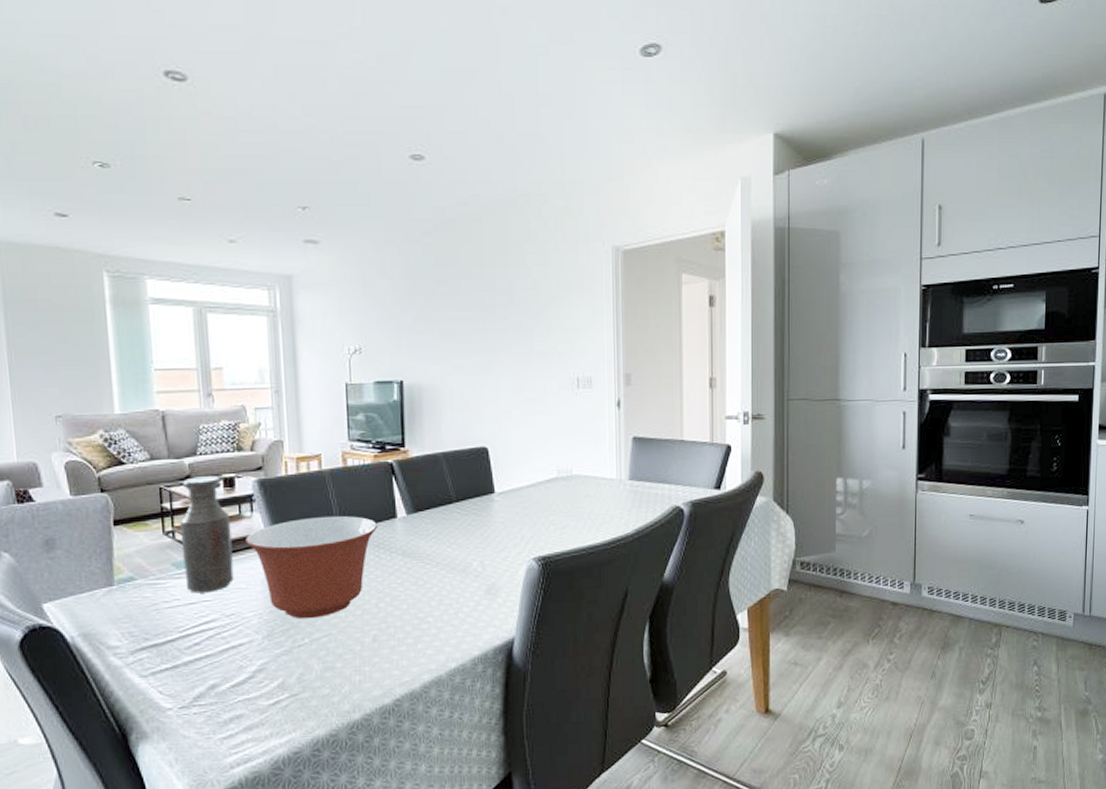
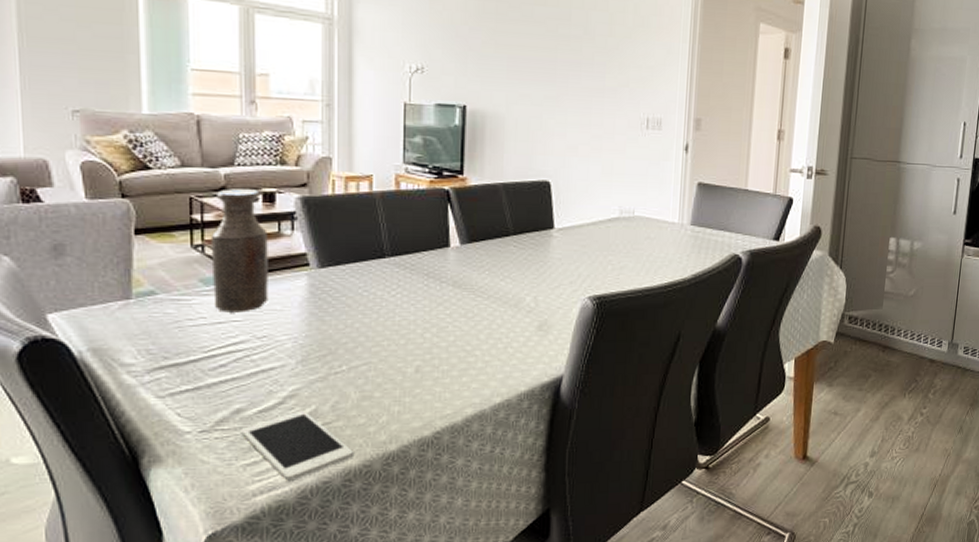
cell phone: none [216,683,320,752] -> present [241,410,353,481]
mixing bowl: present [245,515,377,619] -> none [284,240,428,346]

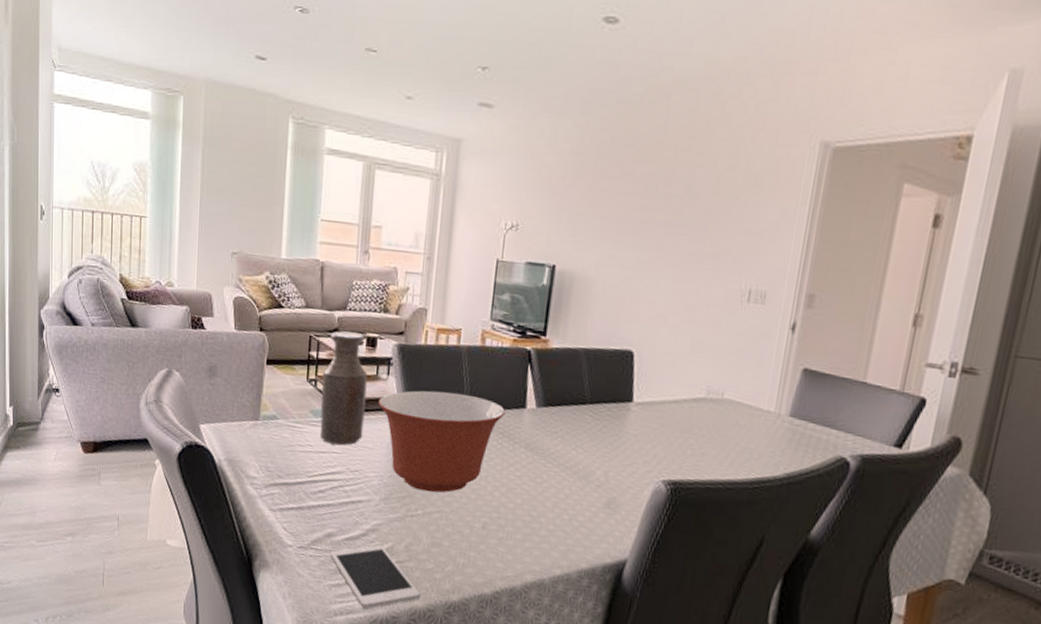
mixing bowl: none [284,240,428,346] -> present [378,390,505,493]

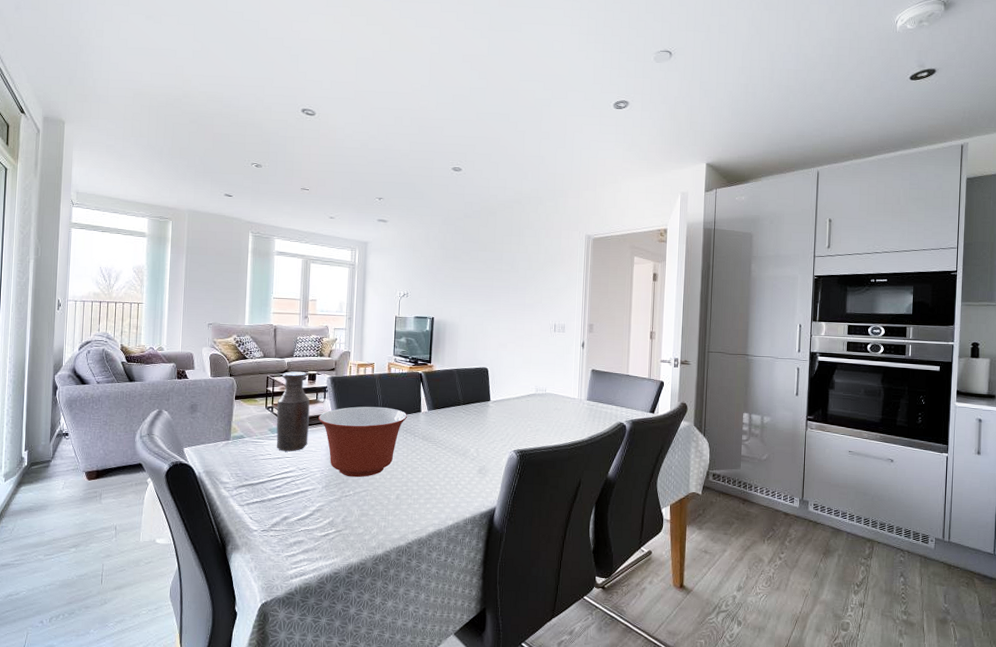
cell phone: present [330,544,420,609] -> none [286,520,354,570]

